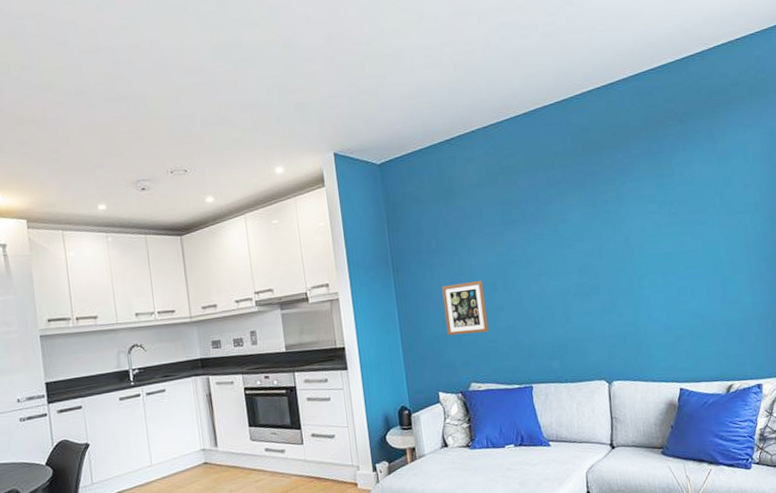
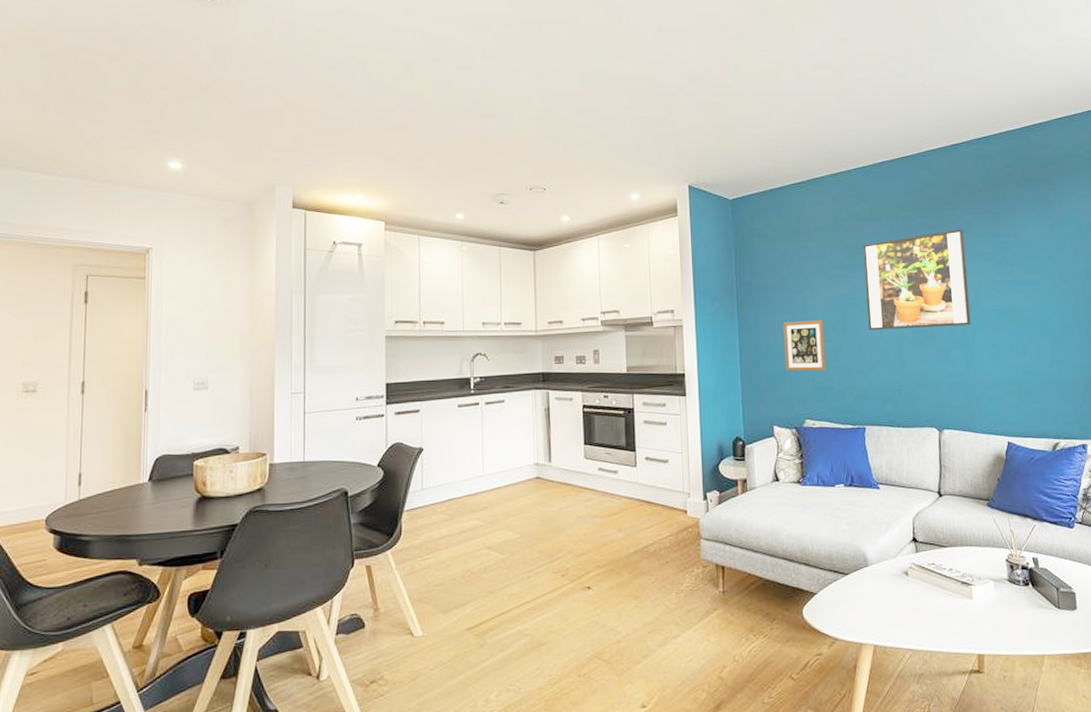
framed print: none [520,173,637,287] -> present [863,229,971,330]

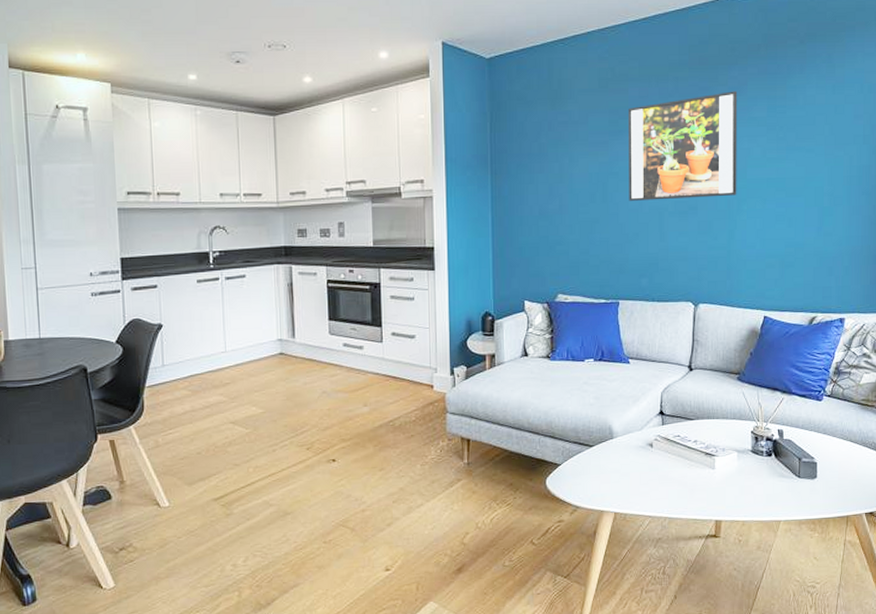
picture frame: present [783,319,826,371] -> none [538,189,582,244]

